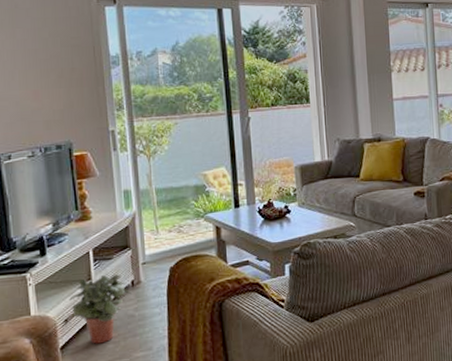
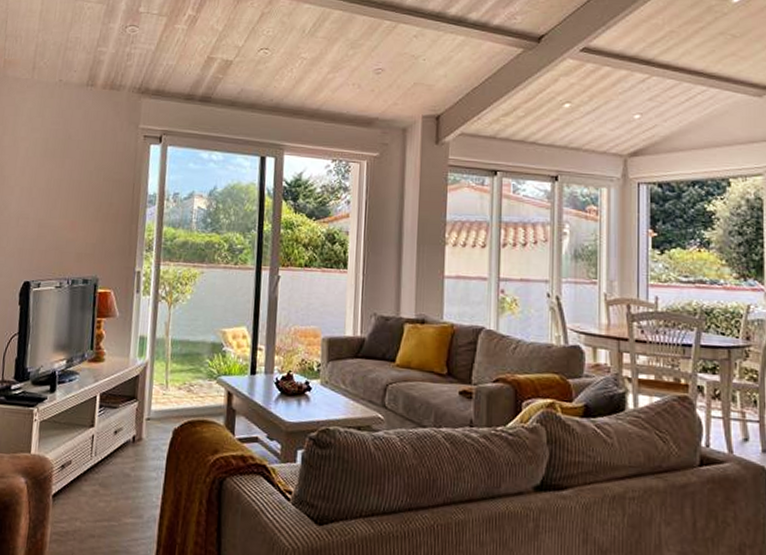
potted plant: present [69,274,133,344] -> none [67,423,132,500]

